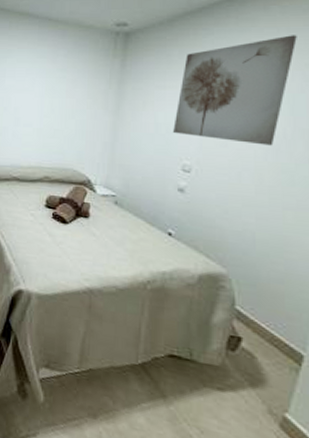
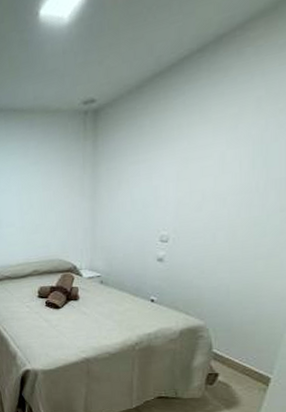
wall art: present [173,35,297,146] -> none [149,78,272,208]

